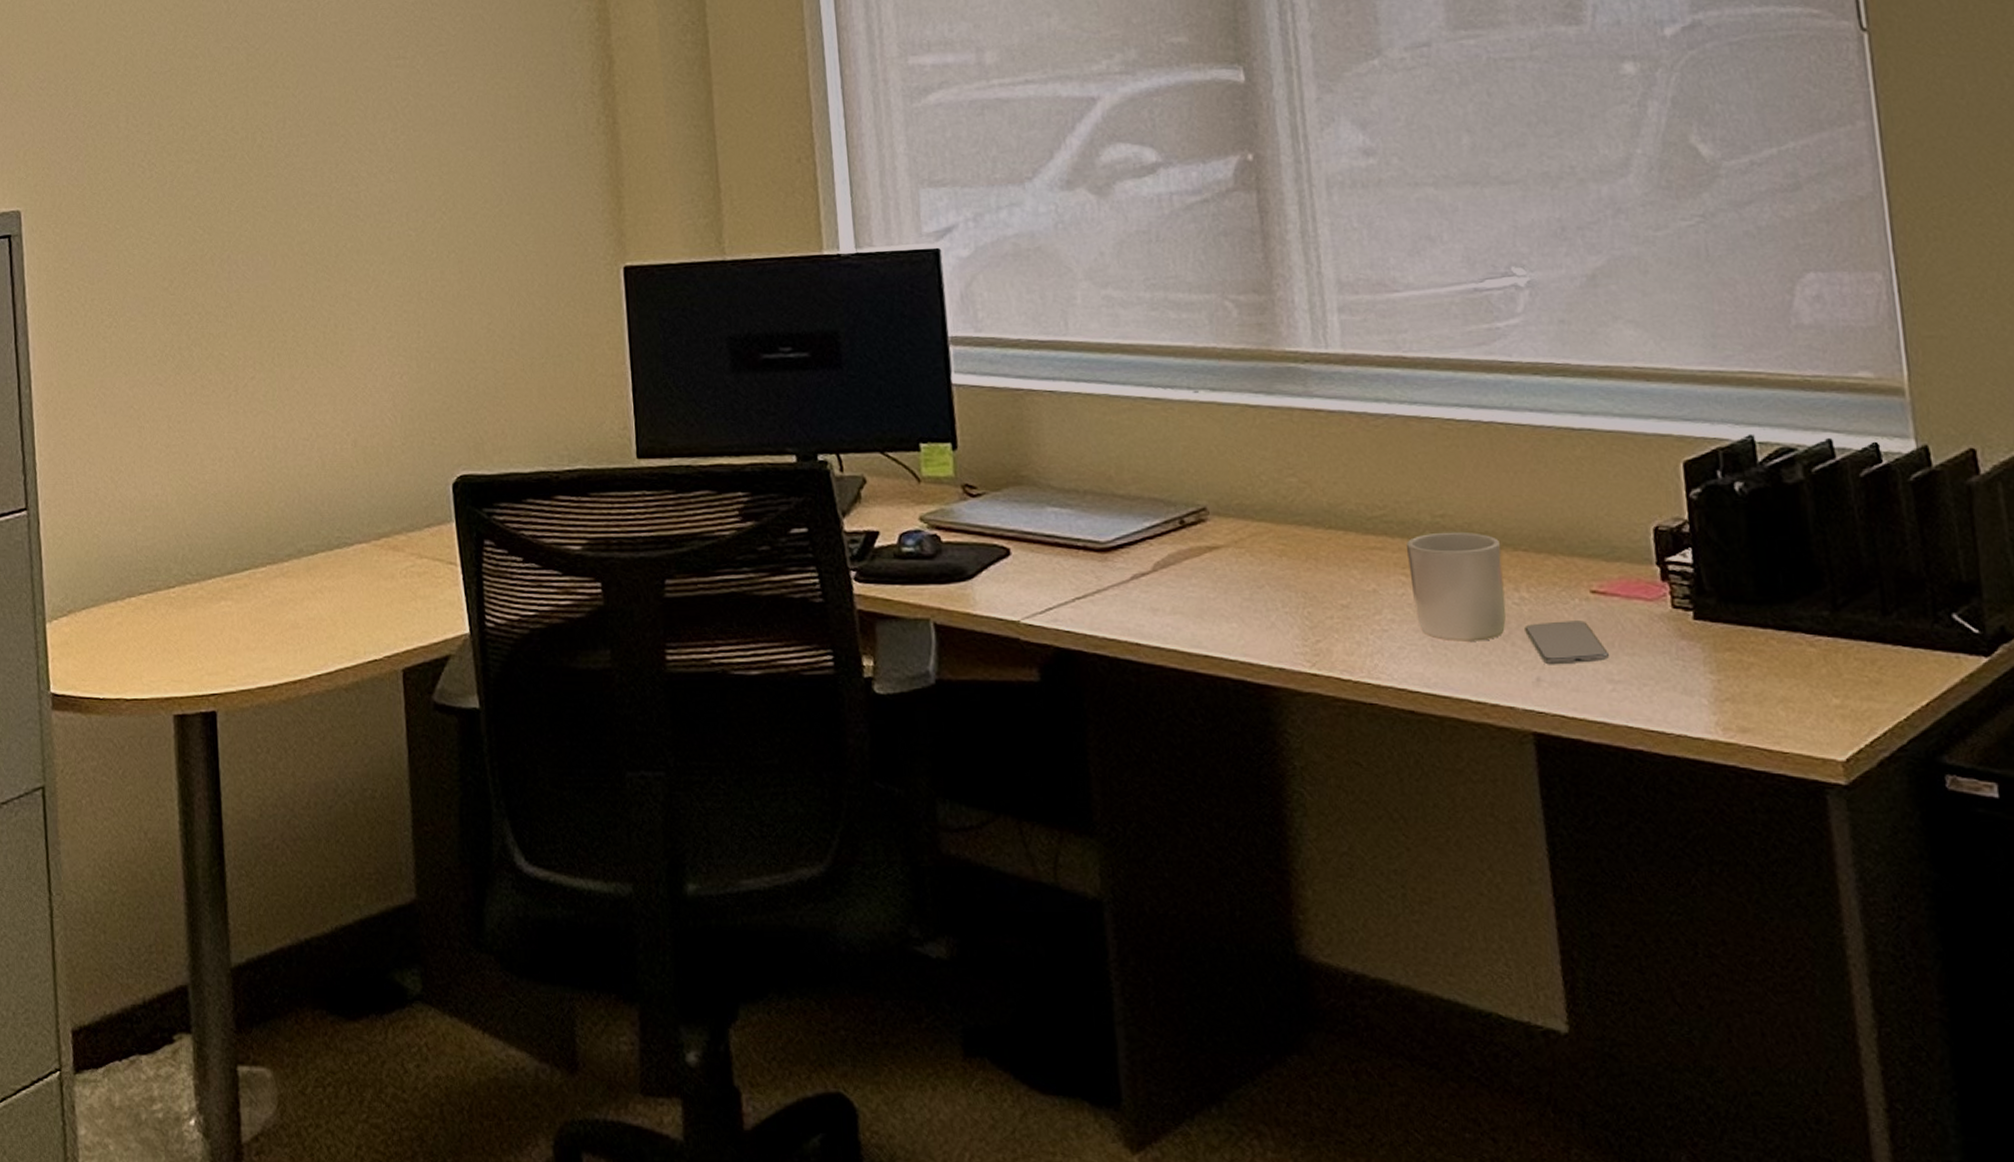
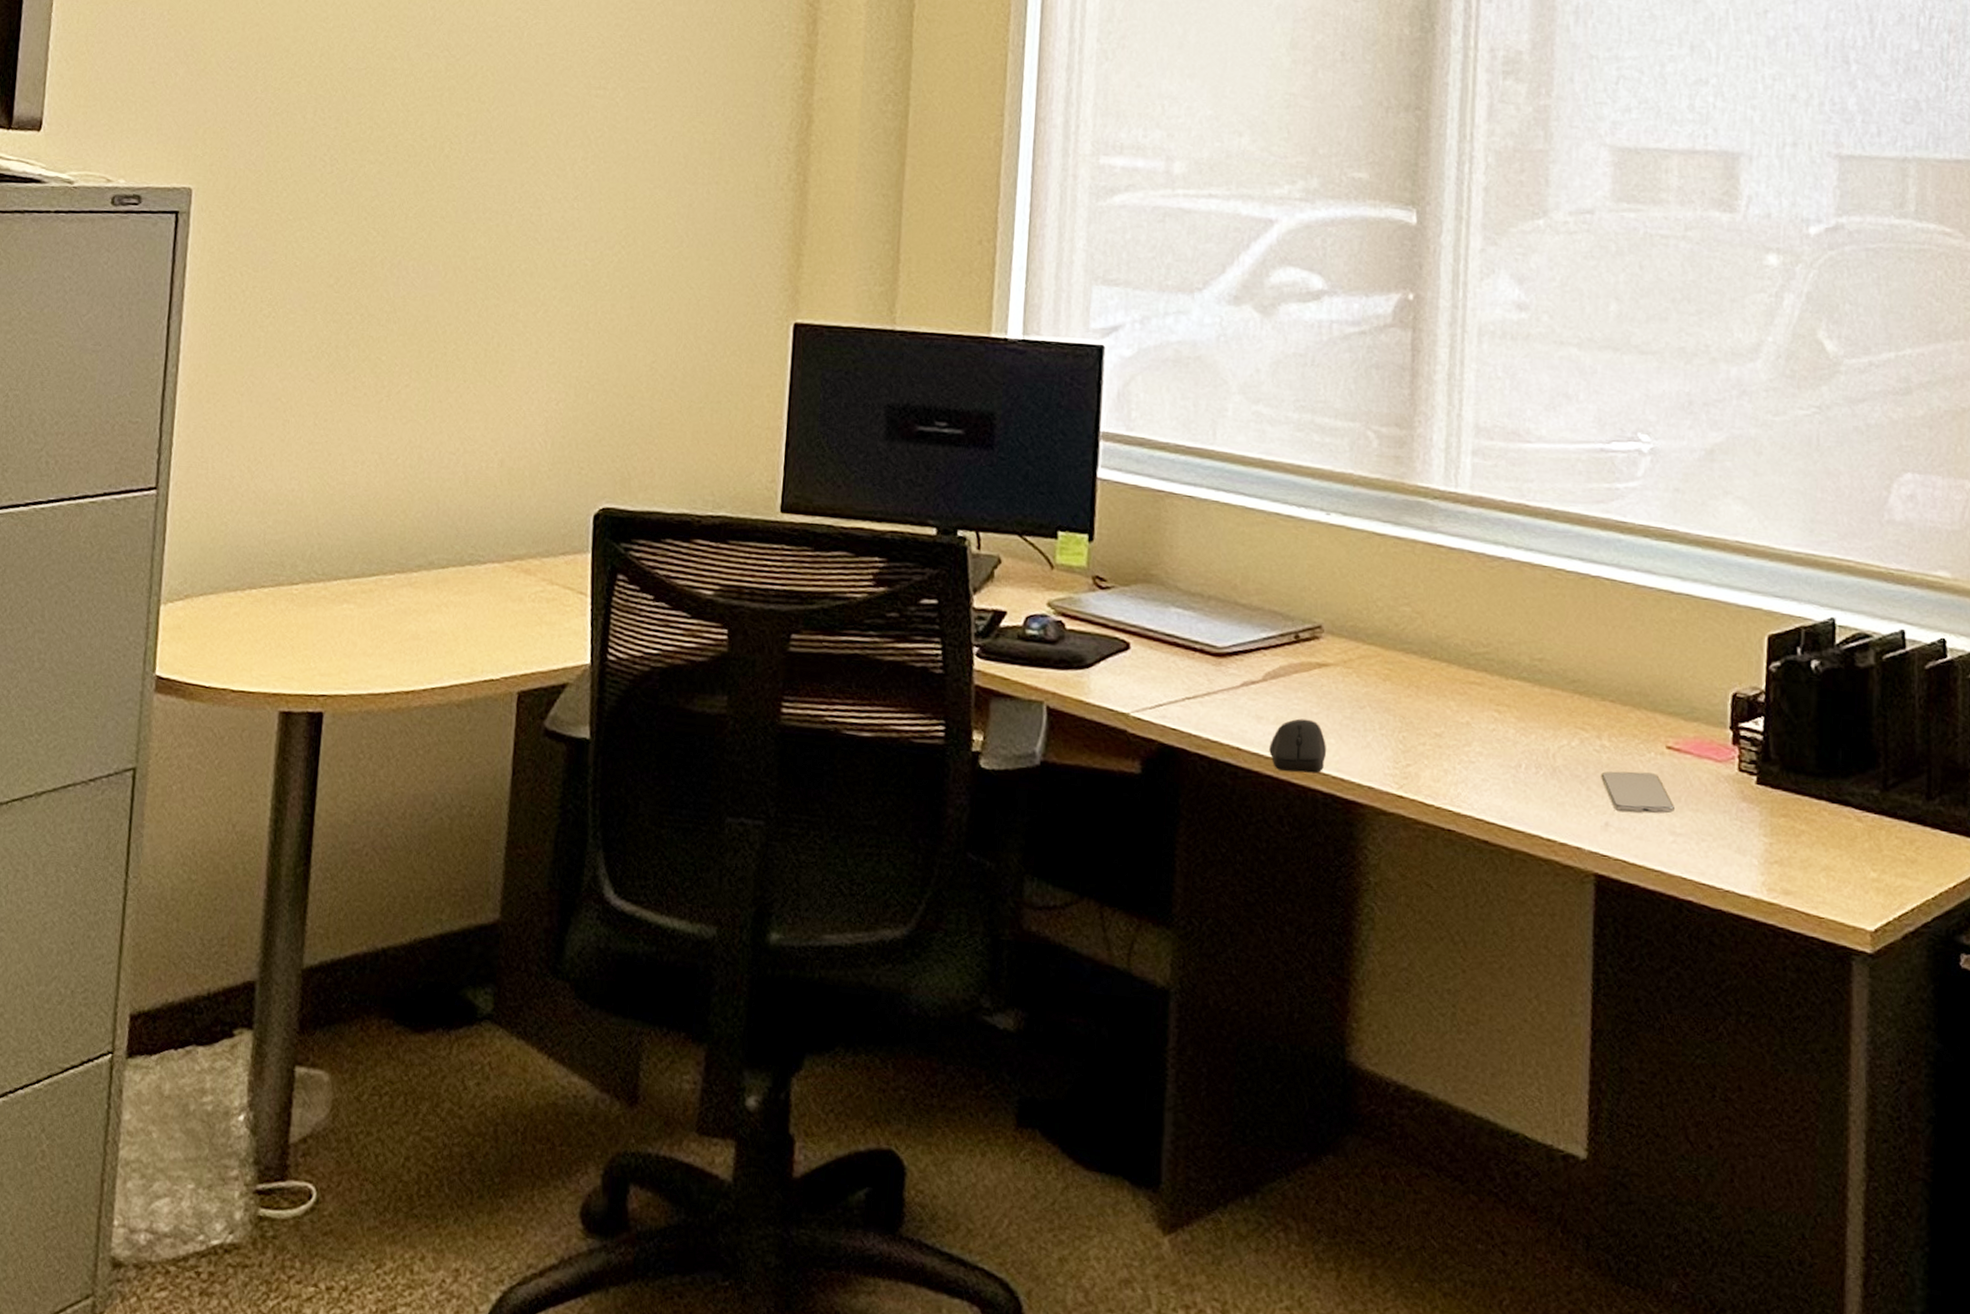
computer mouse: none [1169,606,1230,661] -> present [1269,718,1326,773]
mug: present [1406,531,1507,642] -> none [1502,675,1591,783]

